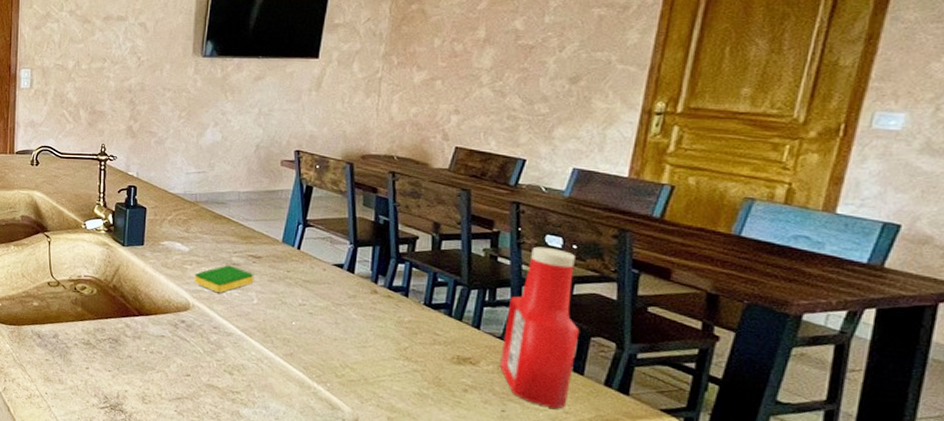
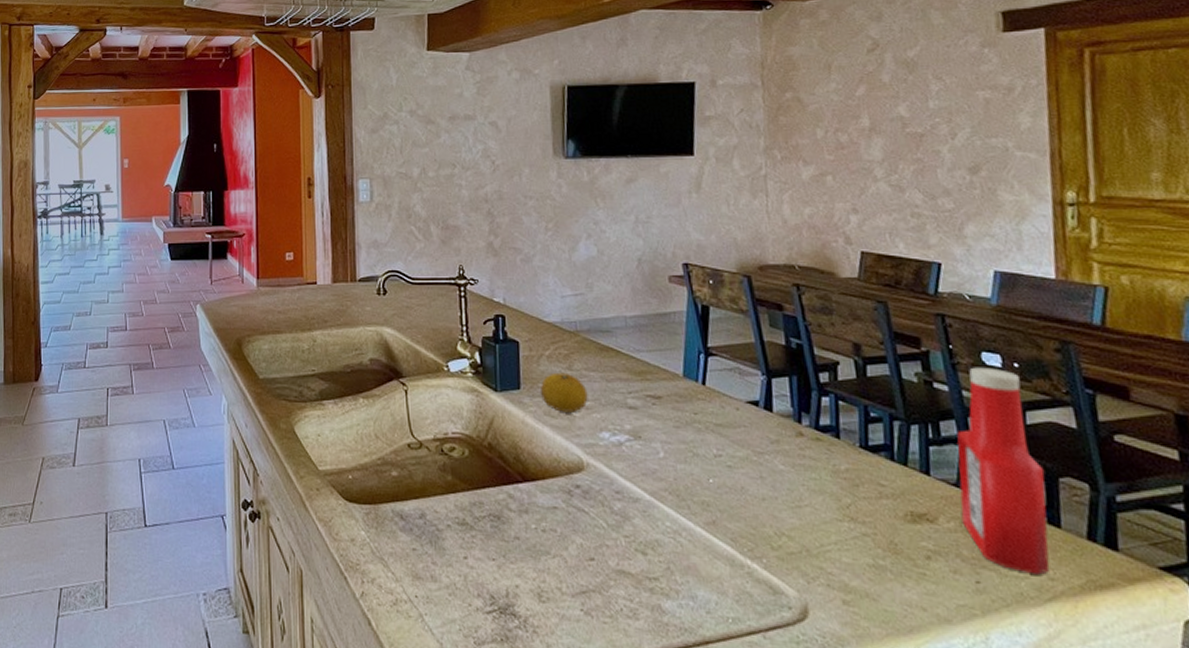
fruit: none [159,233,200,266] -> present [539,372,588,412]
dish sponge: present [194,265,254,293] -> none [585,409,657,446]

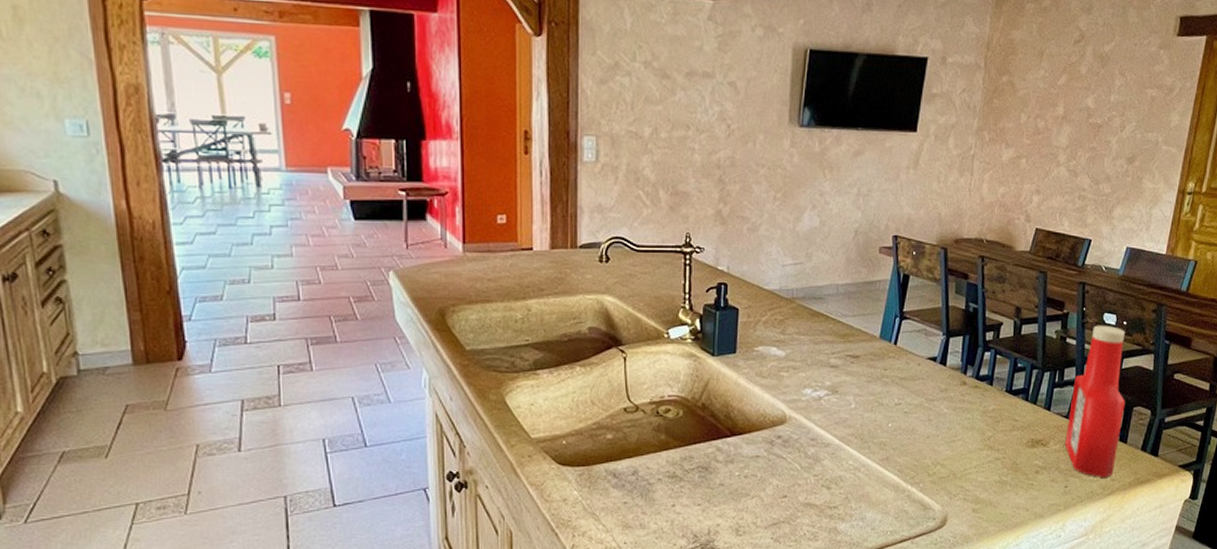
fruit: present [539,372,588,412] -> none [753,337,797,373]

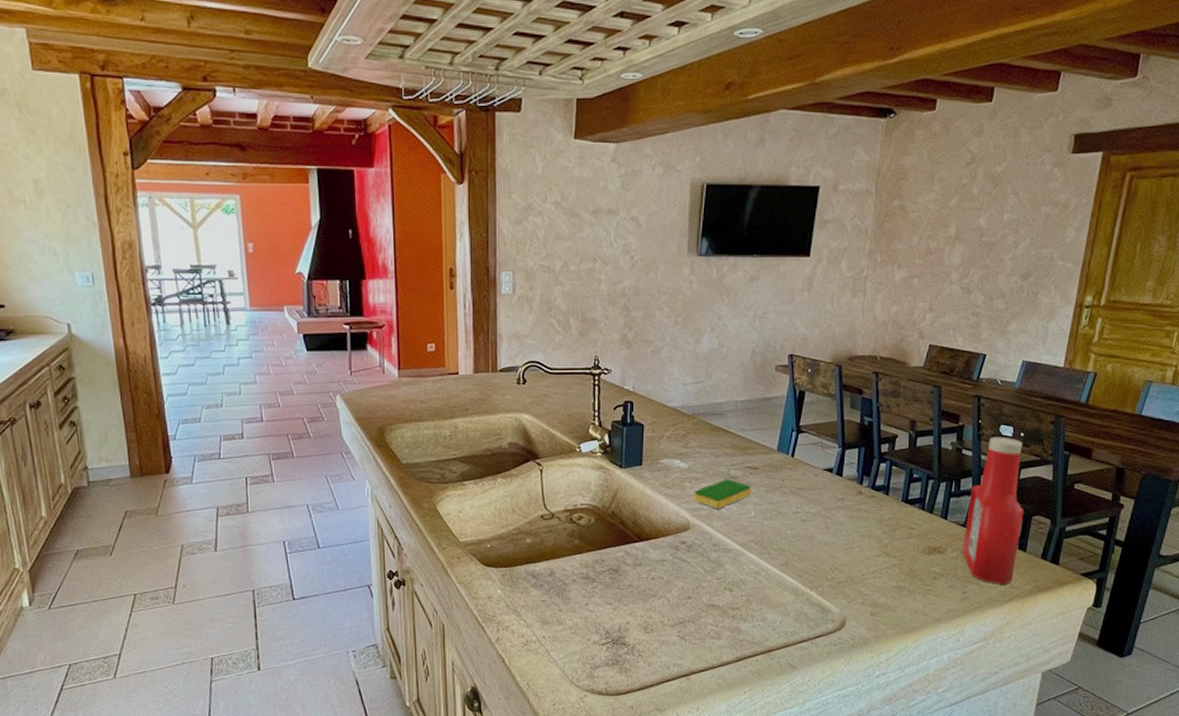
dish sponge: none [791,368,852,401] -> present [694,479,752,509]

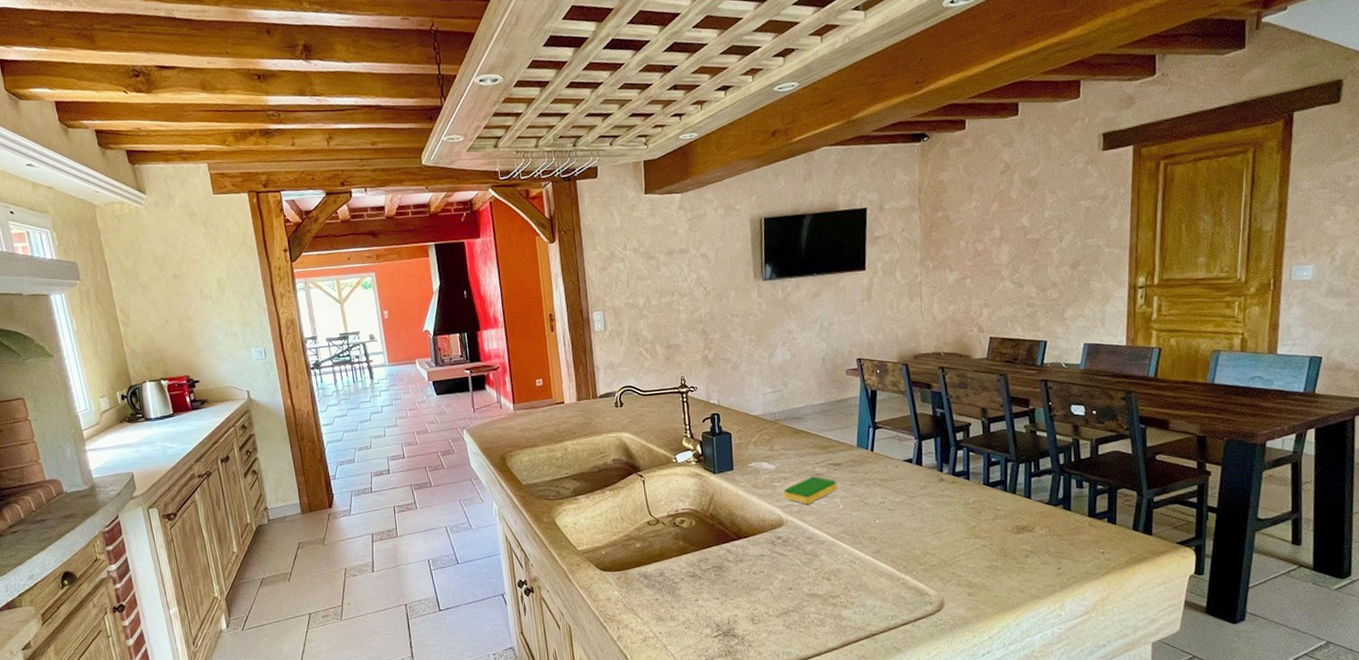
ketchup bottle: present [962,437,1024,585] -> none [1050,416,1108,558]

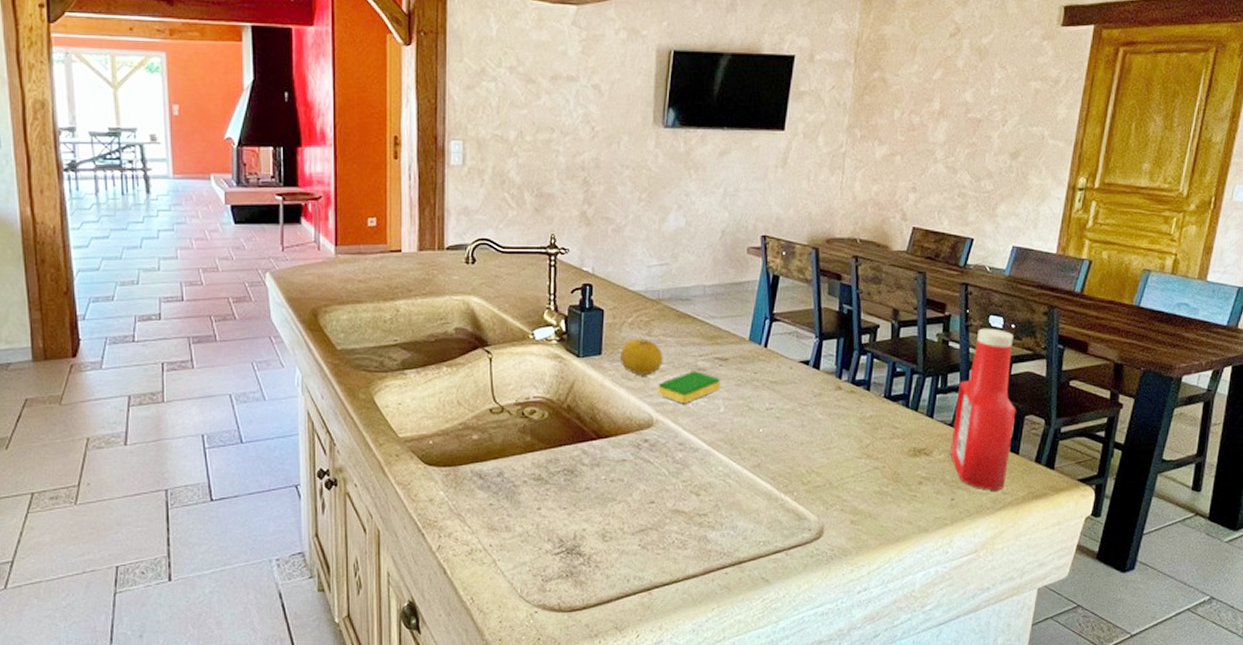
fruit: none [748,453,786,484] -> present [619,338,663,375]
ketchup bottle: none [1050,416,1108,558] -> present [950,328,1017,491]

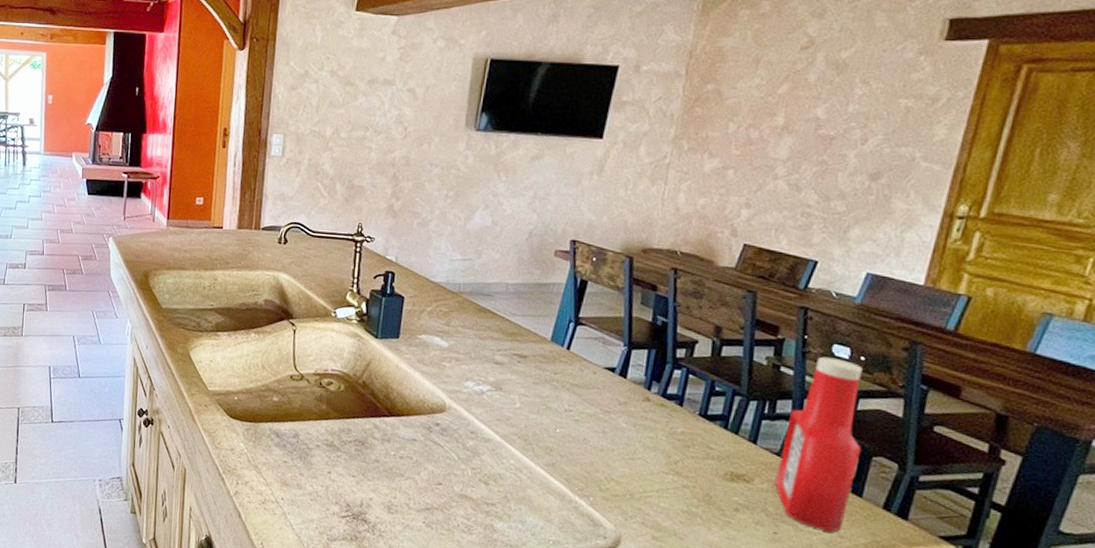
fruit: present [619,338,663,375] -> none [416,326,460,363]
dish sponge: present [657,371,721,404] -> none [452,364,518,395]

